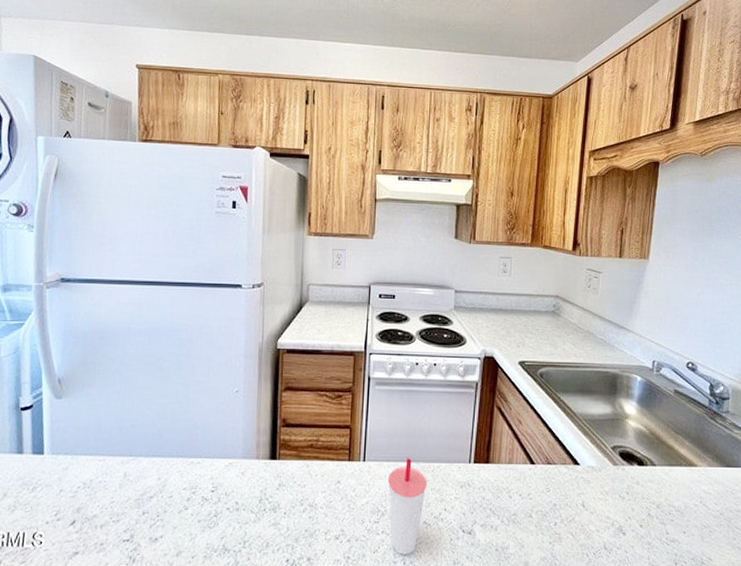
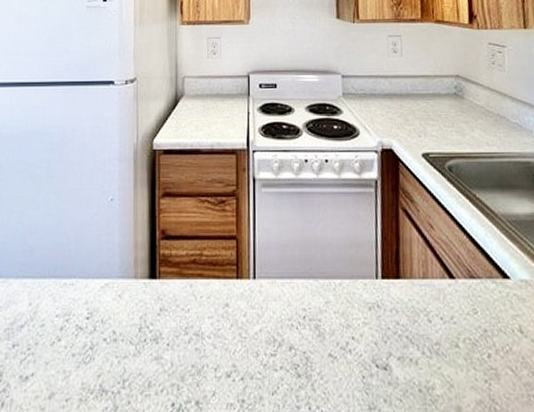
cup: present [387,458,427,555] -> none [282,274,329,397]

